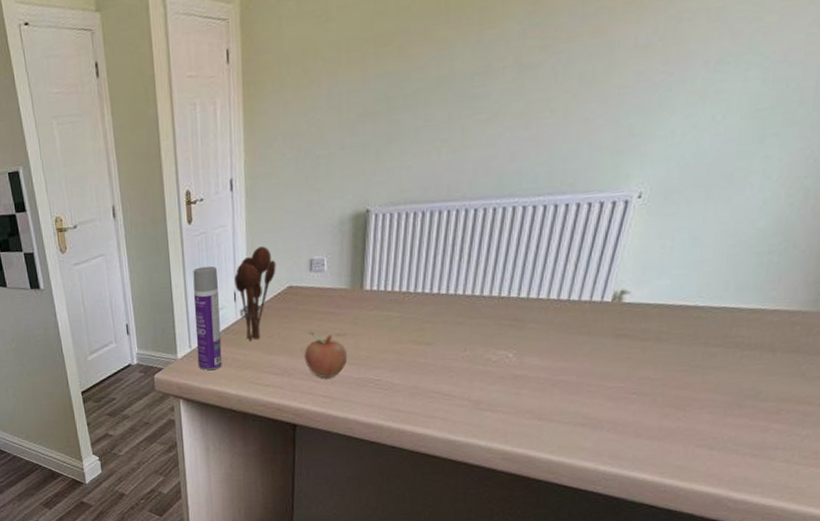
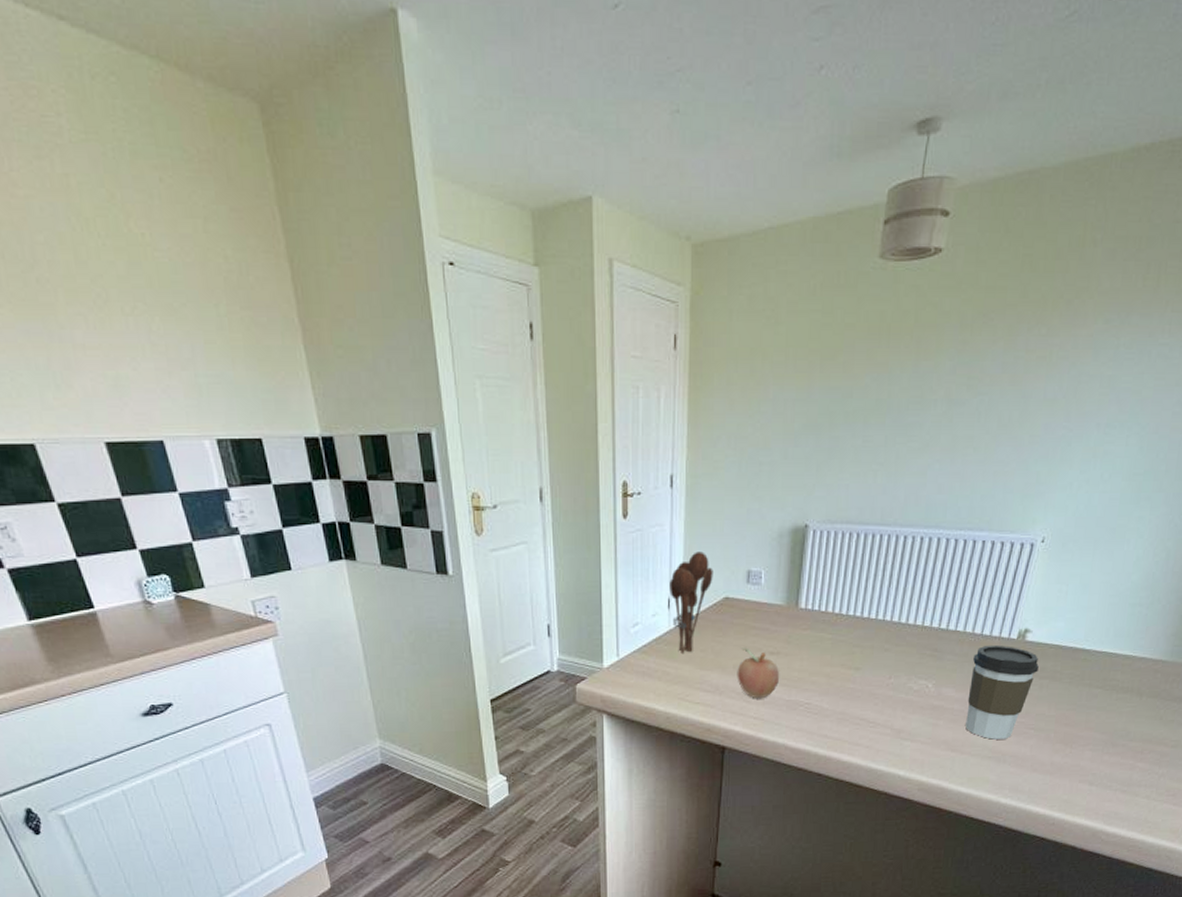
aerosol can: present [193,266,222,371] -> none [624,567,653,683]
coffee cup: none [554,309,640,406] -> present [965,644,1039,740]

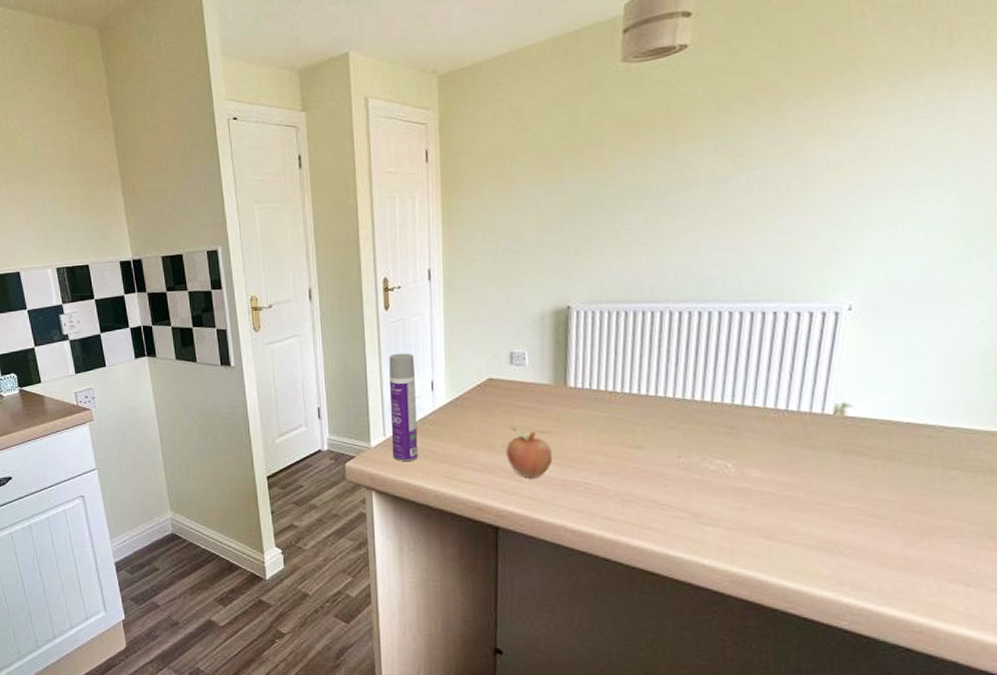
aerosol can: none [624,567,653,683] -> present [389,353,418,462]
utensil holder: present [670,551,713,653] -> none [432,336,476,433]
coffee cup: present [965,644,1039,740] -> none [779,421,868,527]

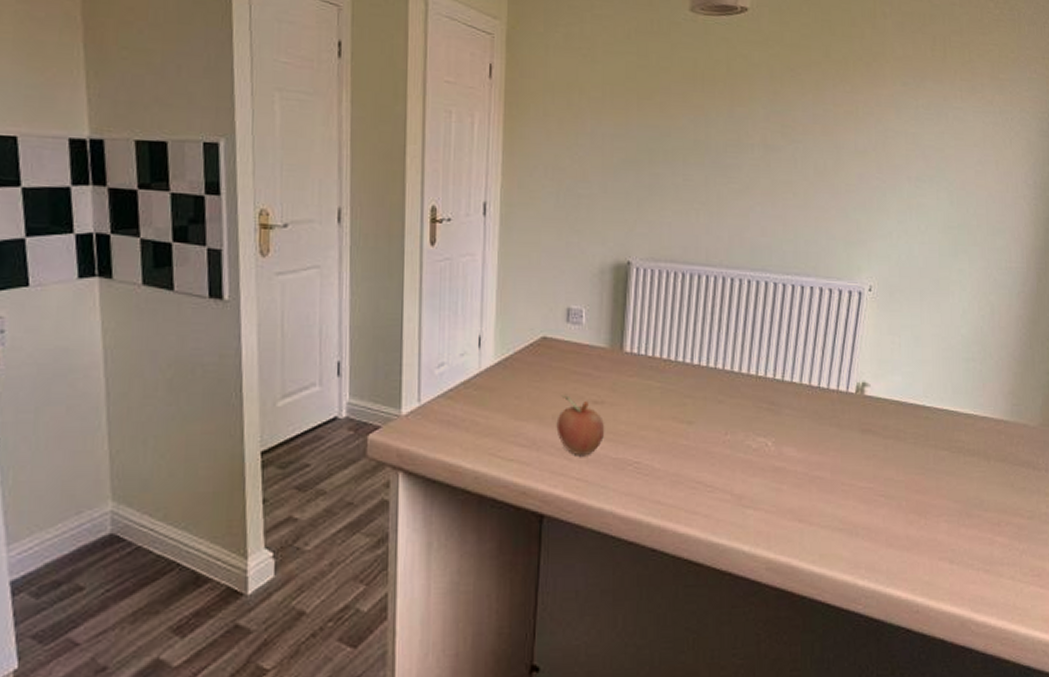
aerosol can: present [389,353,418,462] -> none [427,299,462,435]

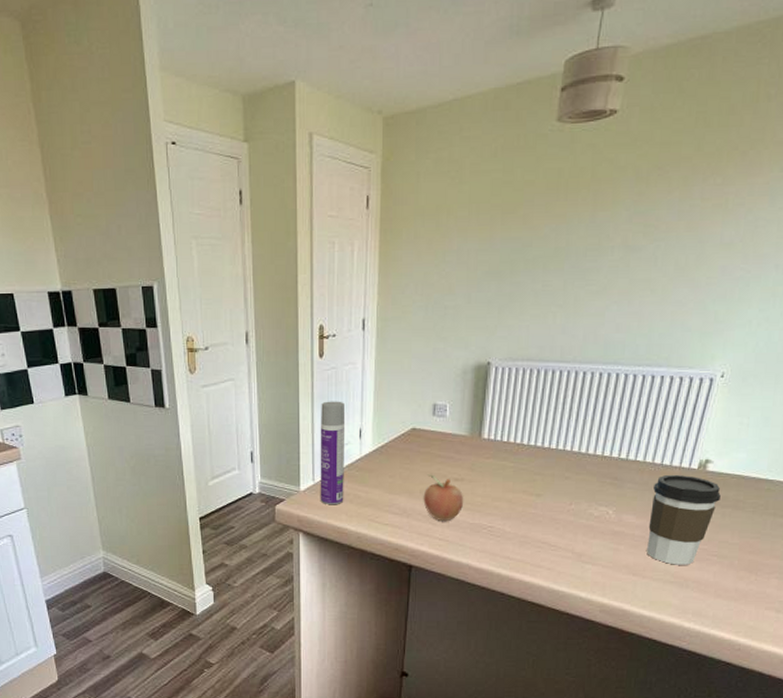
aerosol can: none [427,299,462,435] -> present [320,401,346,505]
coffee cup: none [811,399,881,508] -> present [647,474,721,565]

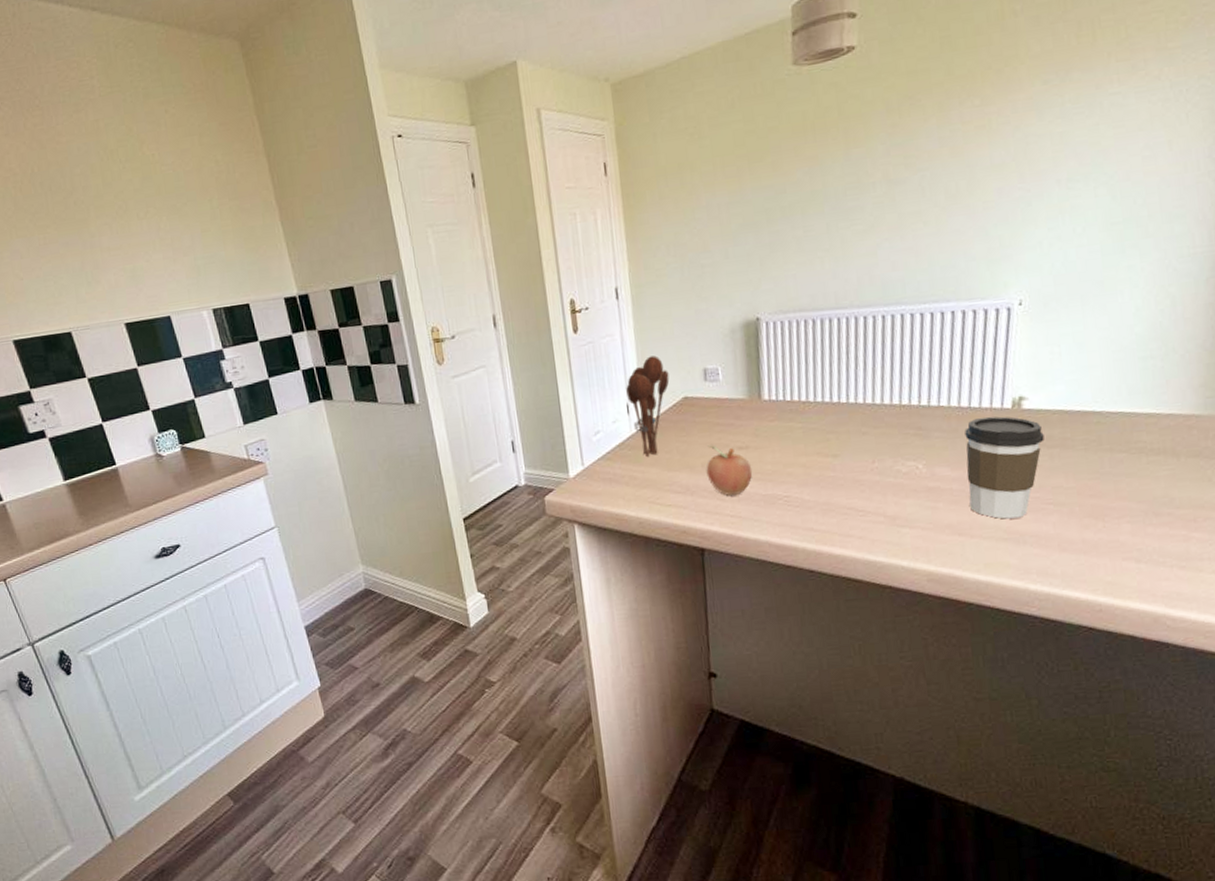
aerosol can: present [320,401,346,505] -> none [581,376,619,490]
utensil holder: none [361,387,402,479] -> present [626,355,670,457]

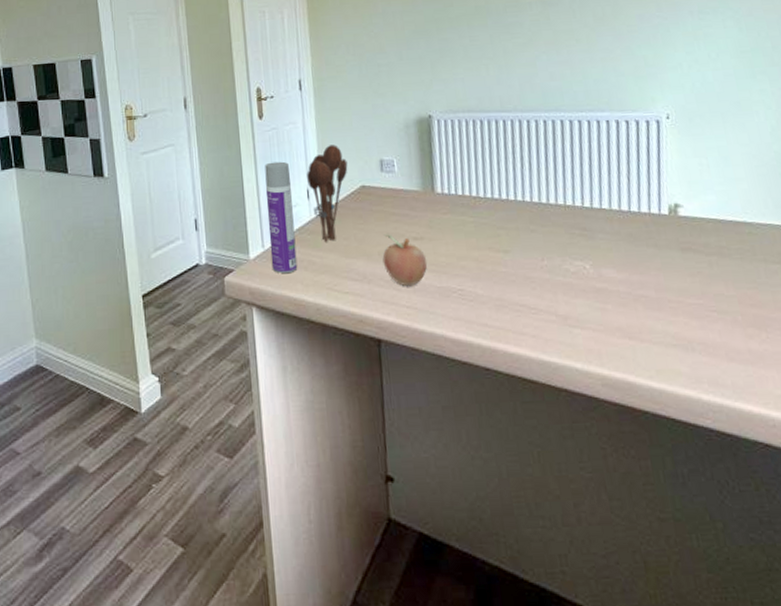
aerosol can: none [581,376,619,490] -> present [265,161,298,274]
coffee cup: present [964,416,1044,519] -> none [626,221,702,325]

